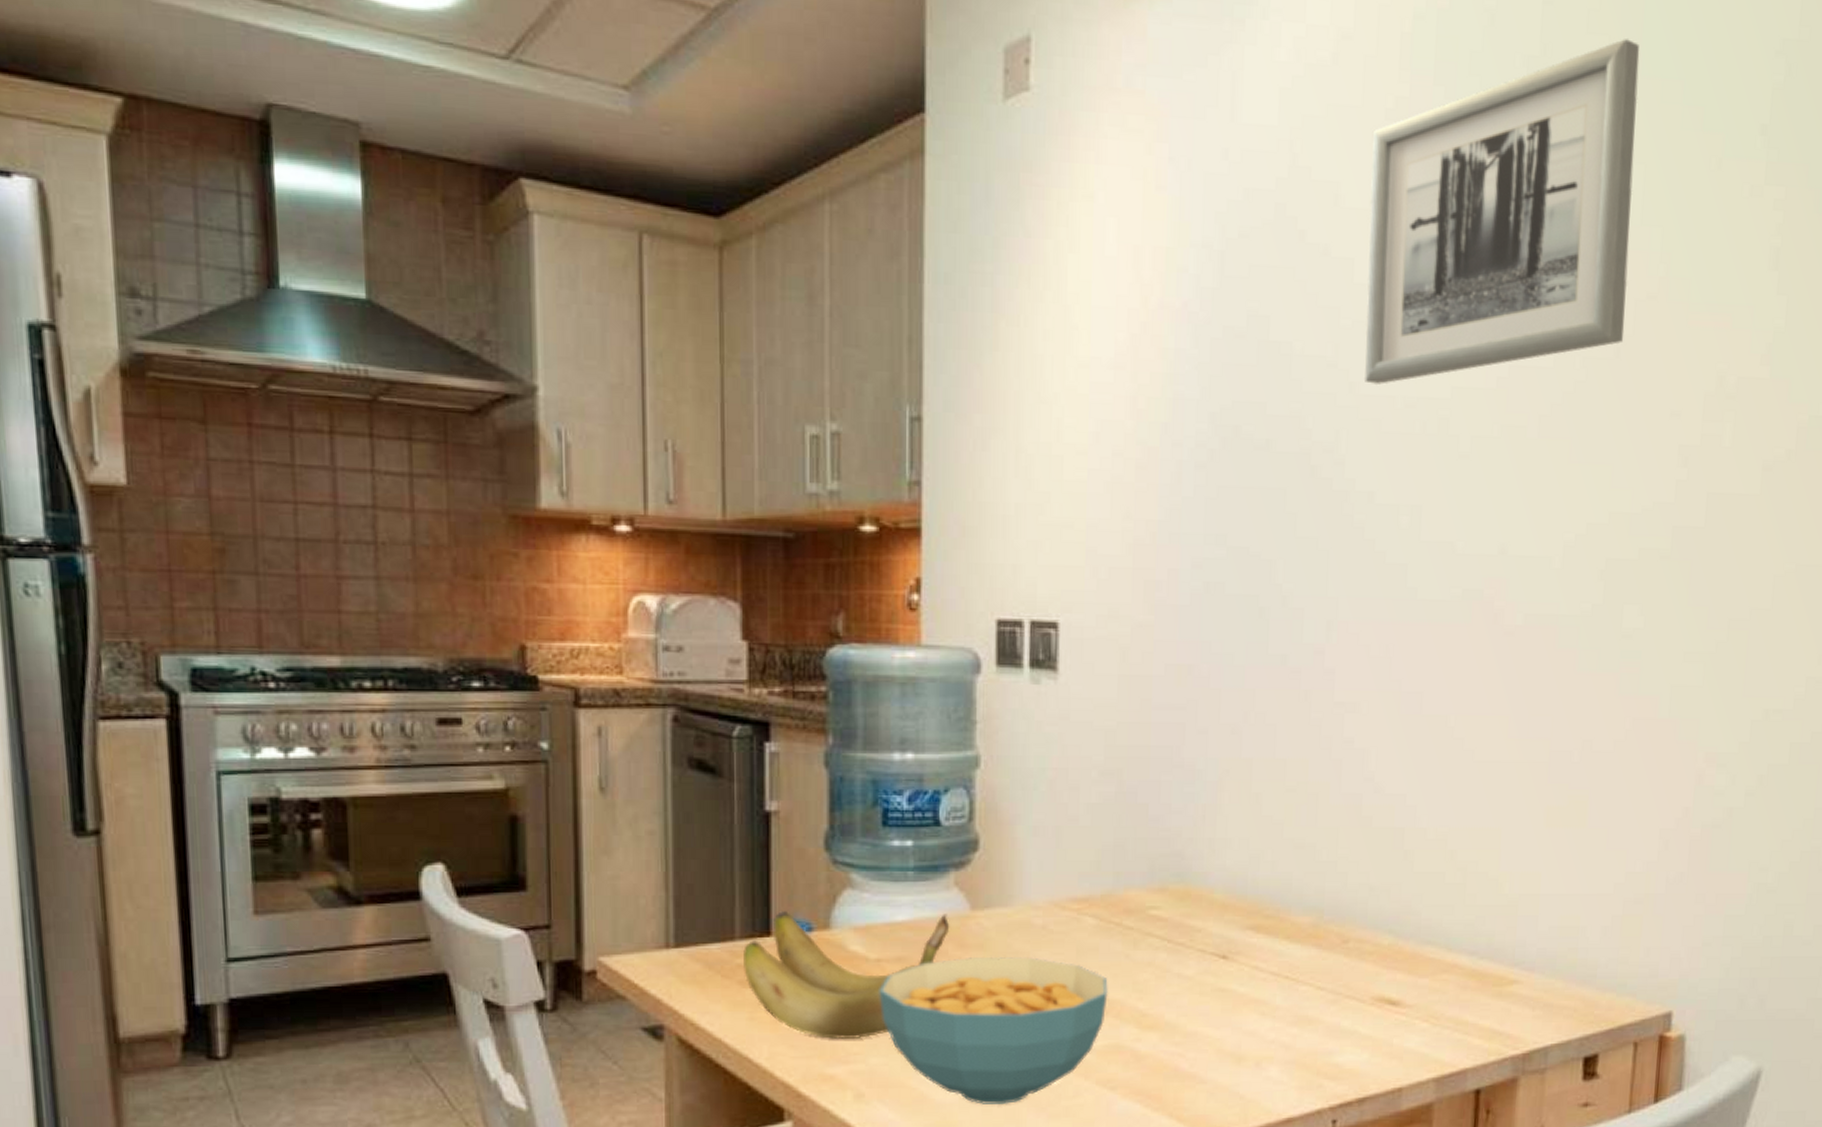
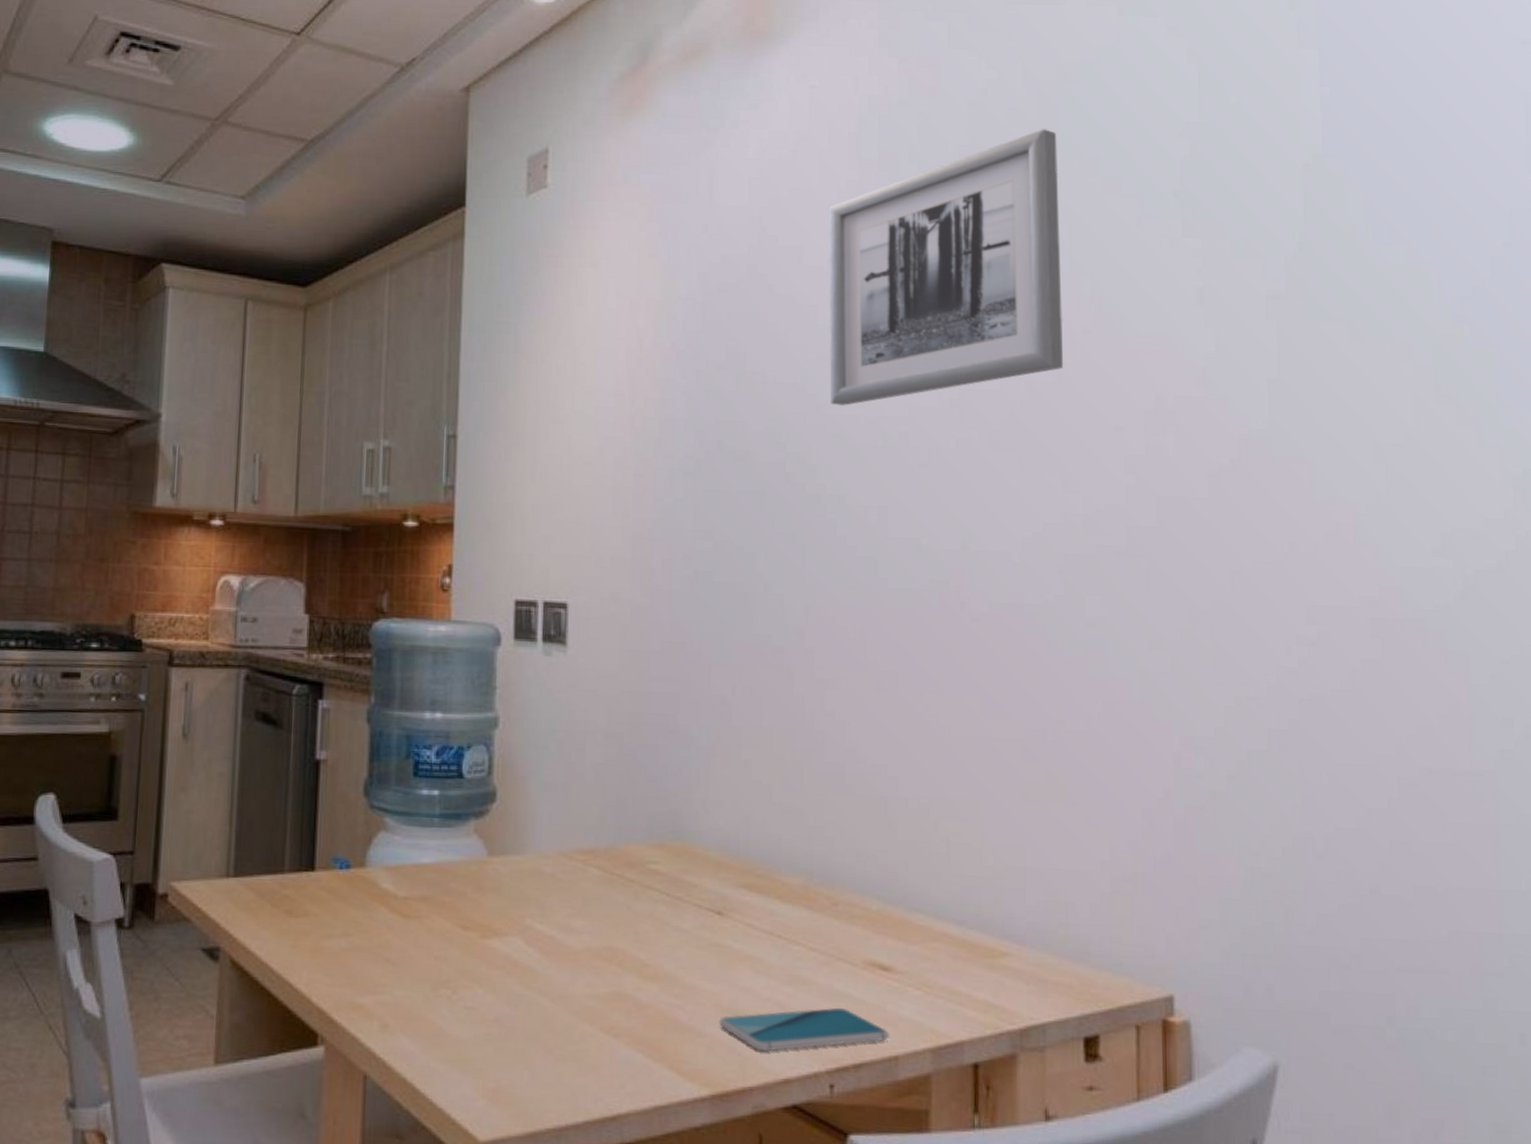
banana: present [743,911,950,1039] -> none [290,849,470,971]
cereal bowl: present [879,956,1108,1104] -> none [405,900,611,1044]
smartphone: none [1221,1044,1395,1093] -> present [719,1007,890,1052]

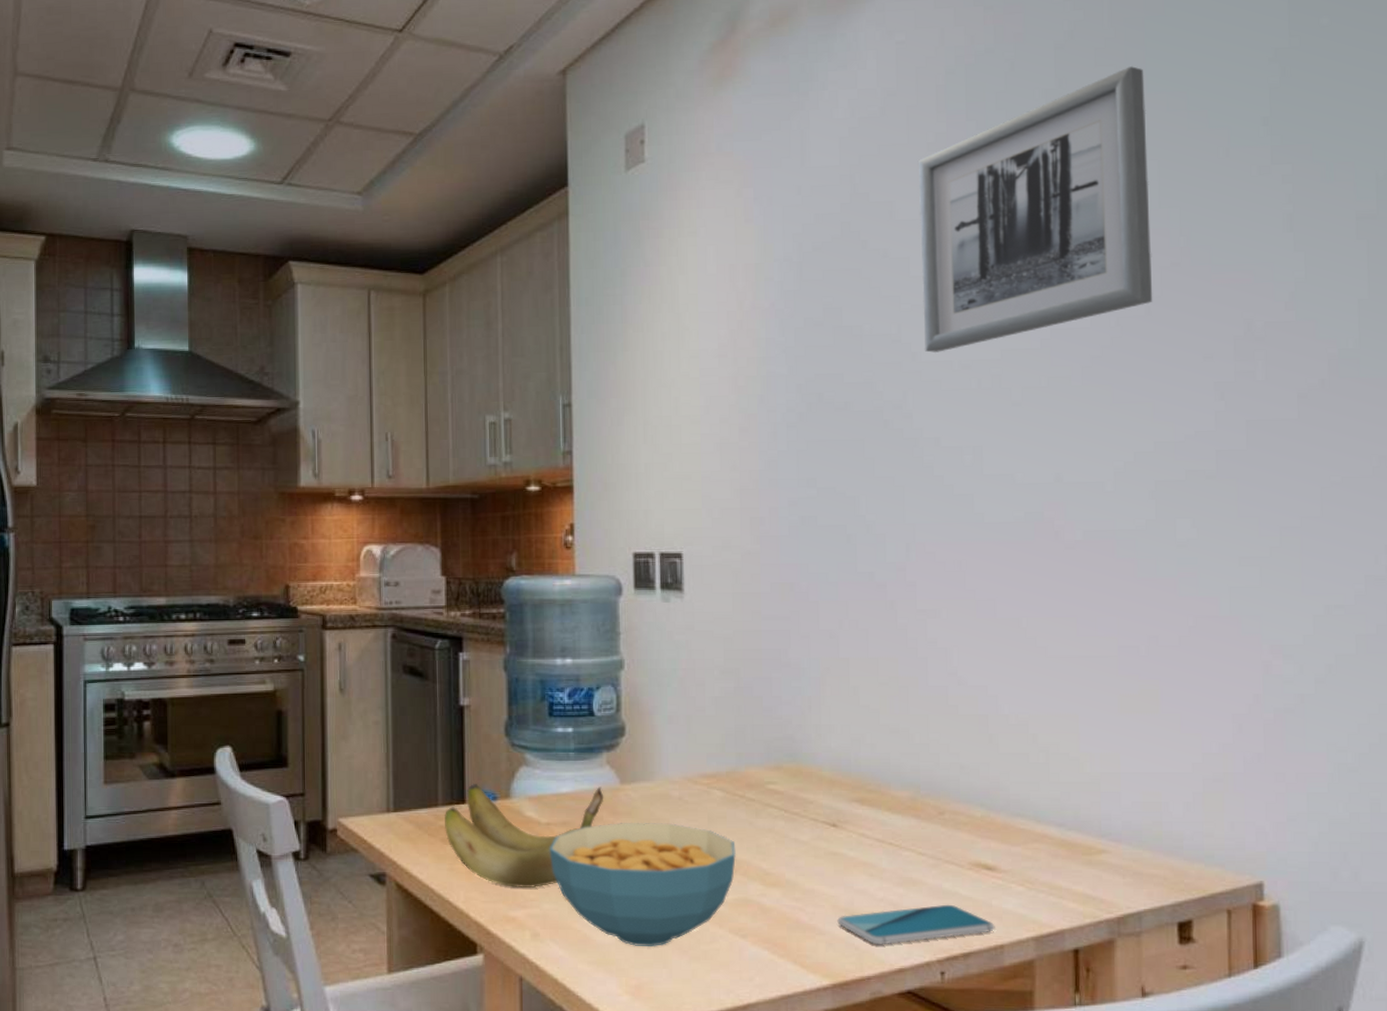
banana: none [290,849,470,971] -> present [445,784,604,887]
cereal bowl: none [405,900,611,1044] -> present [549,822,736,946]

